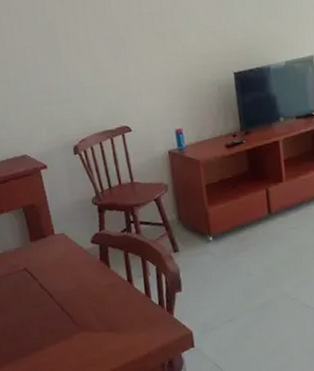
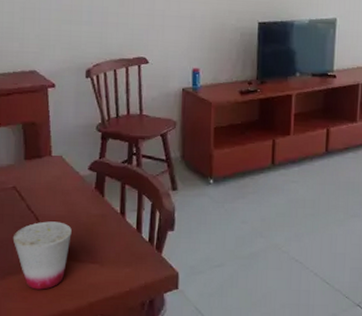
cup: none [31,296,85,363] -> present [12,221,72,290]

